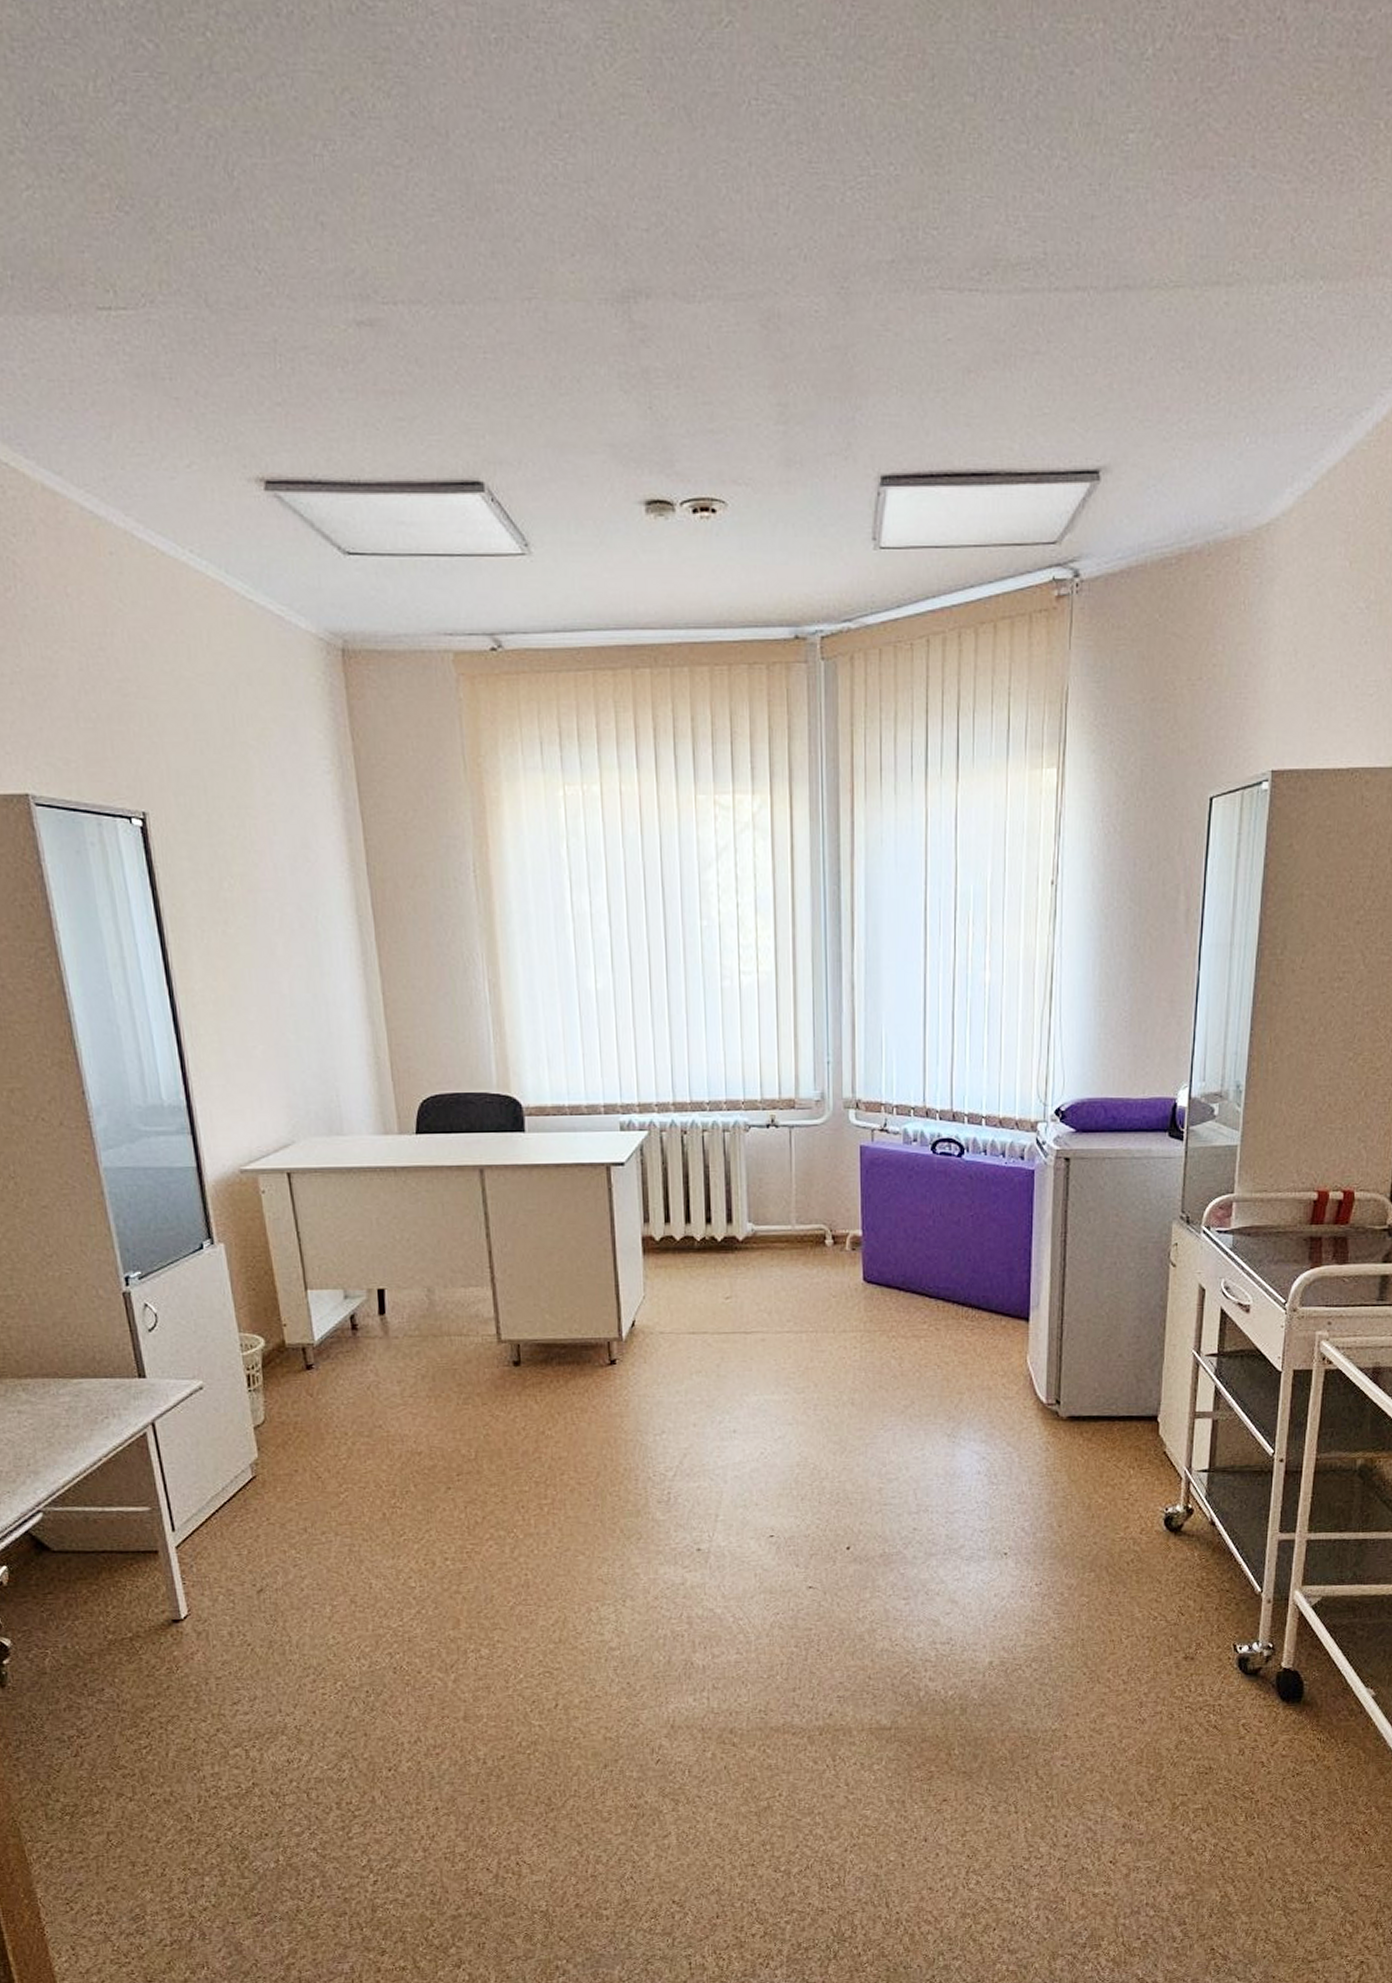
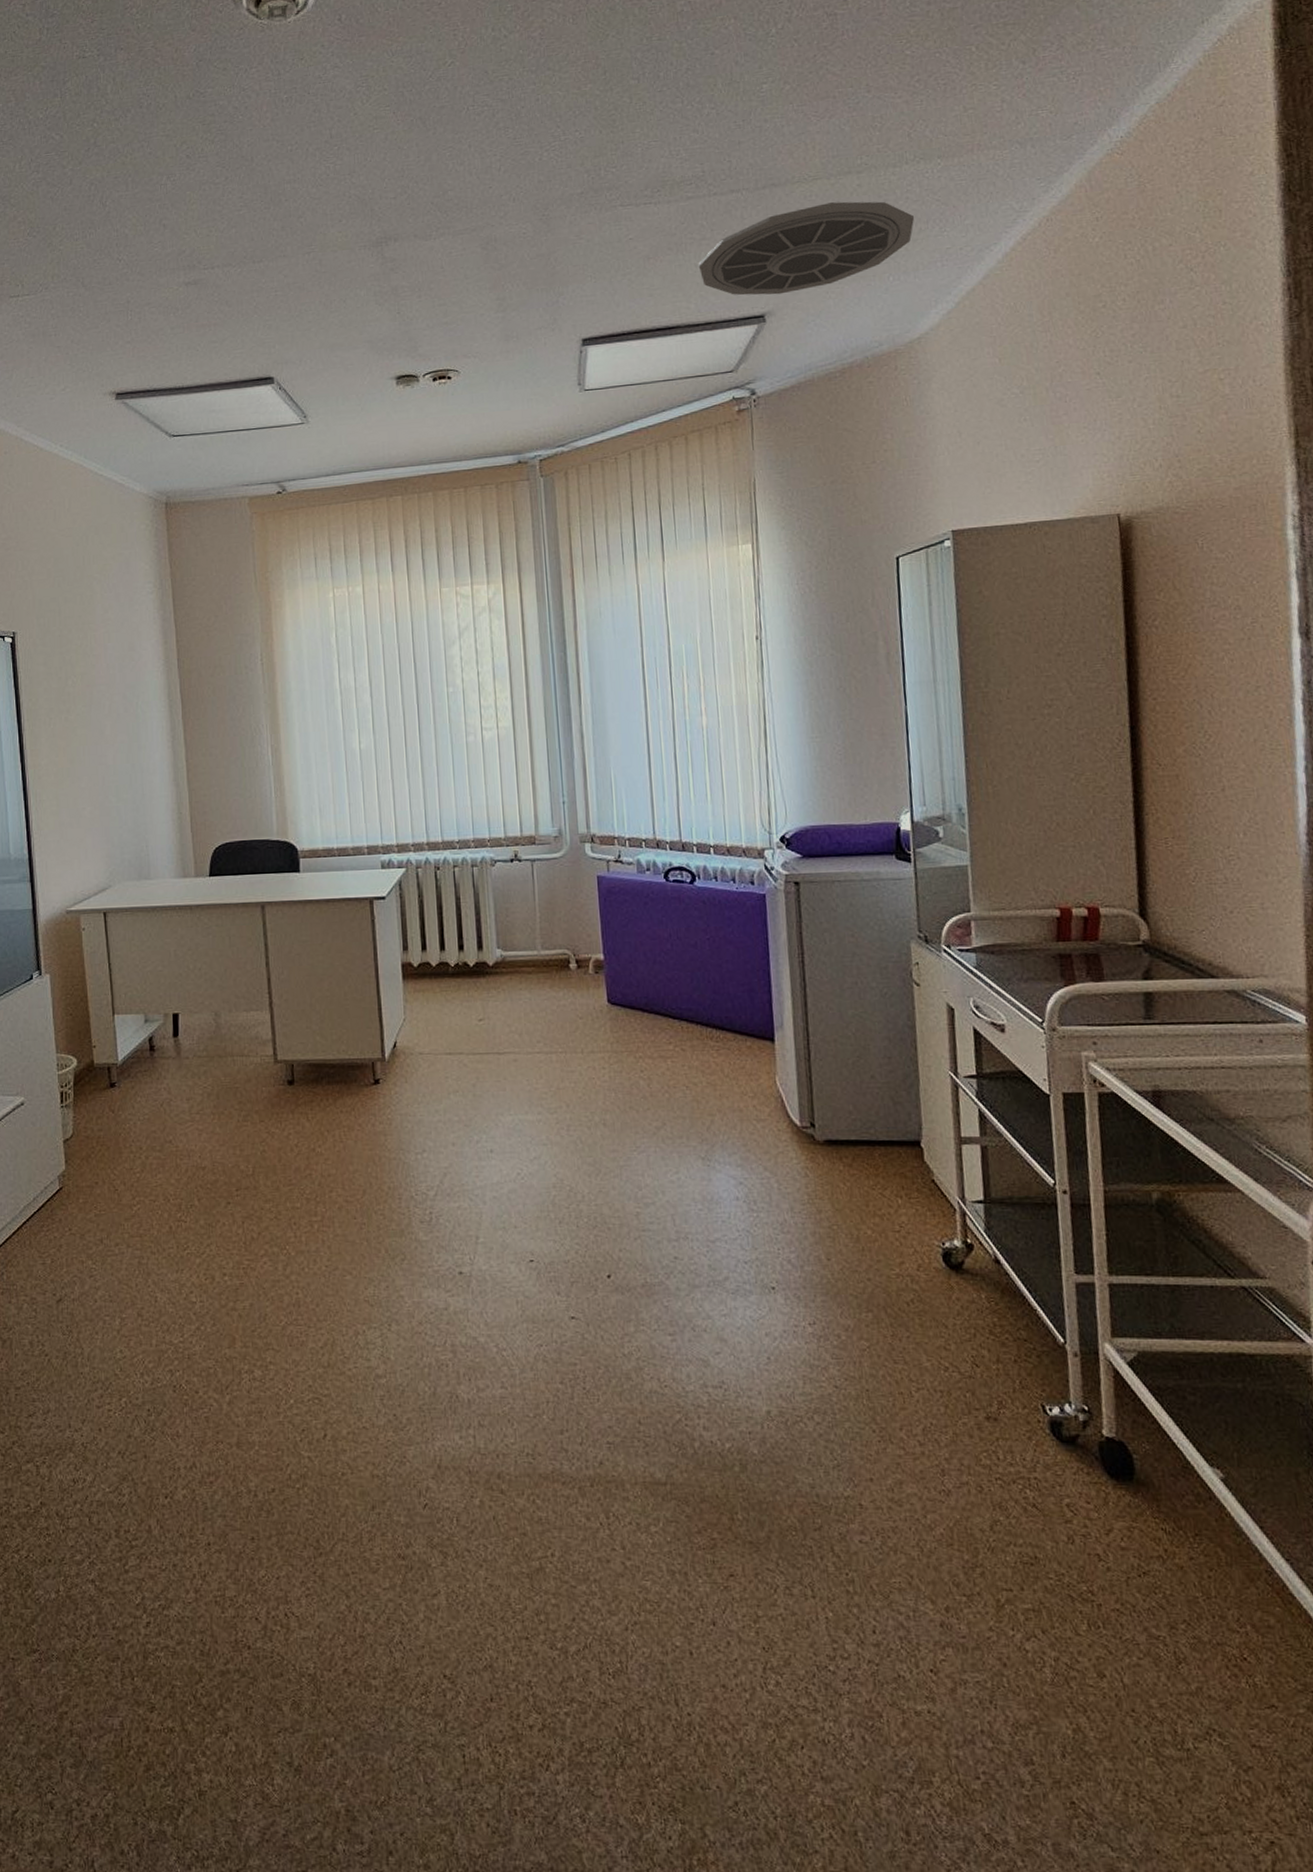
ceiling vent: none [1028,323,1284,445] -> present [698,201,915,296]

